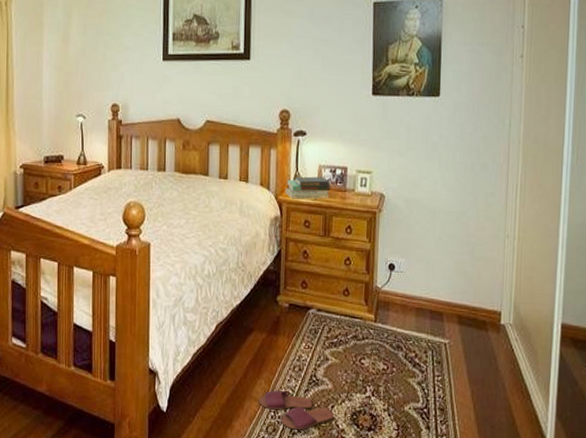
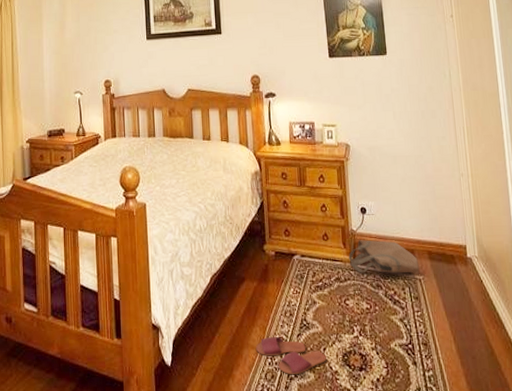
books: present [285,176,331,200] -> none [262,132,302,154]
tote bag: none [369,298,446,338] -> present [349,240,420,274]

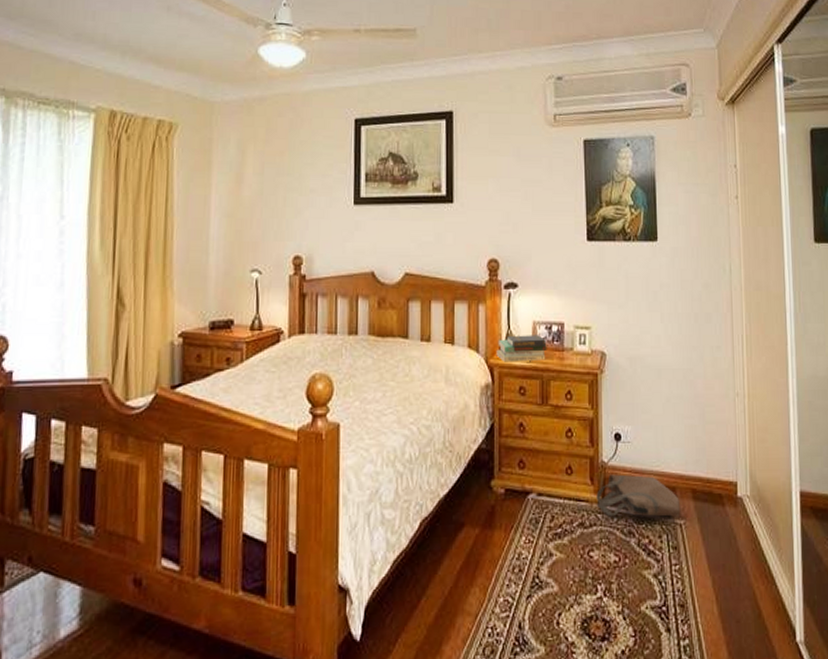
slippers: present [256,336,327,375] -> none [474,598,561,649]
books: none [262,132,302,154] -> present [496,335,547,362]

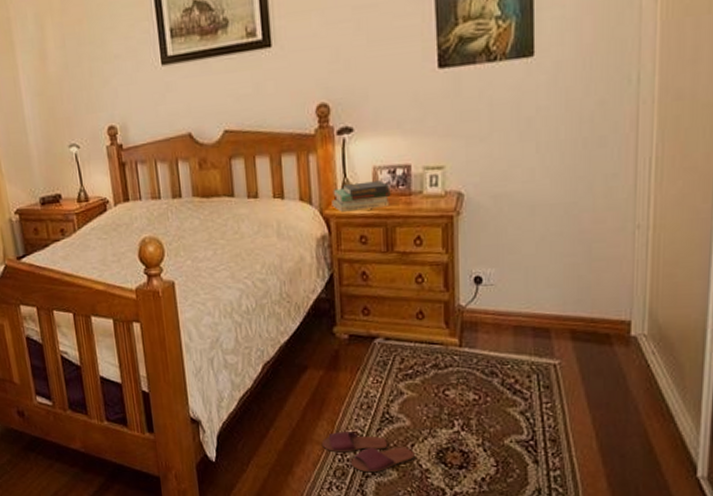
slippers: none [474,598,561,649] -> present [322,431,415,473]
tote bag: present [596,474,681,518] -> none [452,317,556,359]

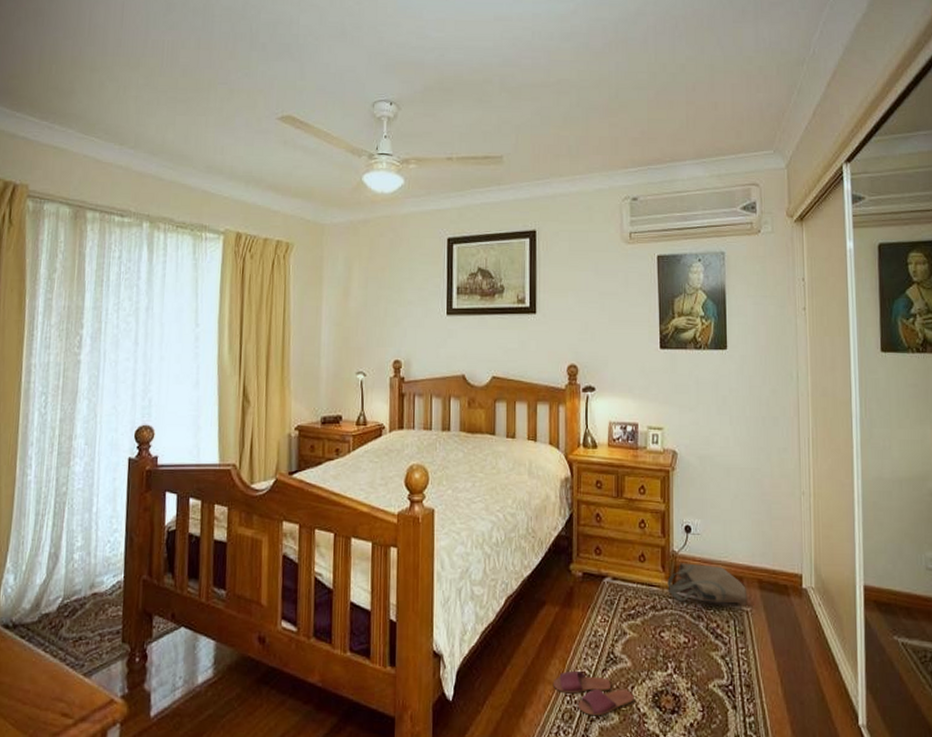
books: present [331,180,391,212] -> none [575,434,622,459]
tote bag: none [452,317,556,359] -> present [667,563,748,605]

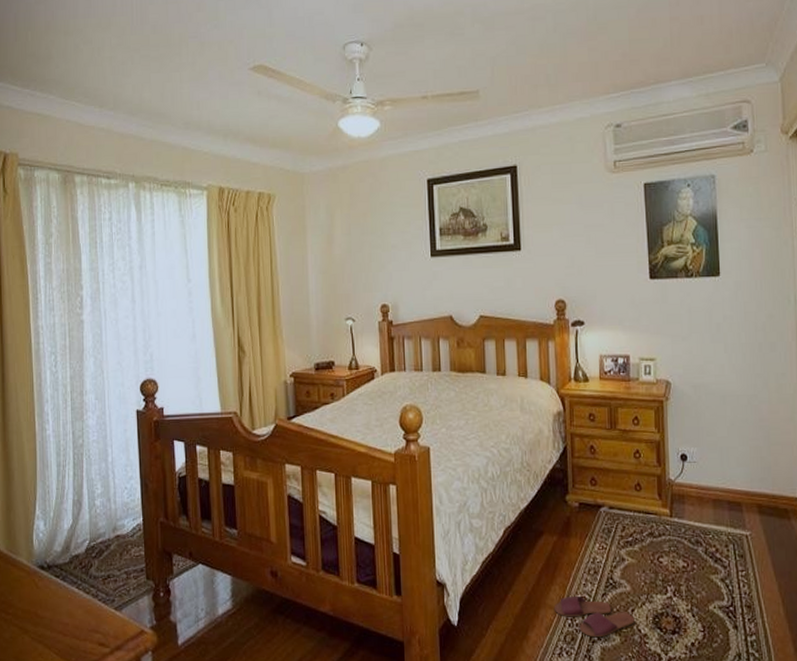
tote bag: present [667,563,748,605] -> none [664,490,747,530]

